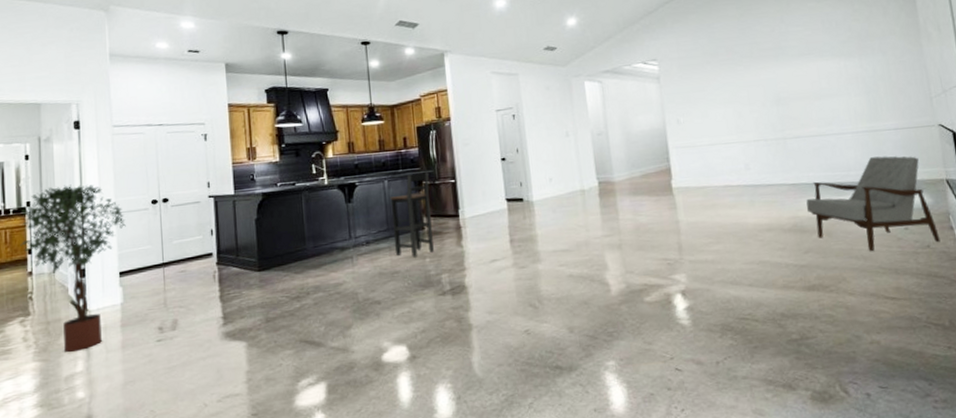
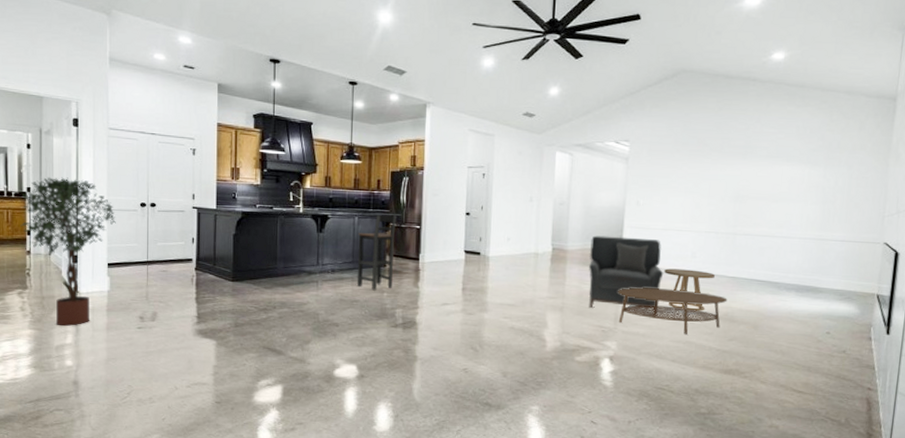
armchair: none [637,156,721,240] -> present [589,235,664,310]
coffee table: none [676,205,793,254] -> present [618,287,728,335]
side table: none [720,182,774,227] -> present [664,268,715,311]
armchair: present [806,156,941,251] -> none [740,264,857,350]

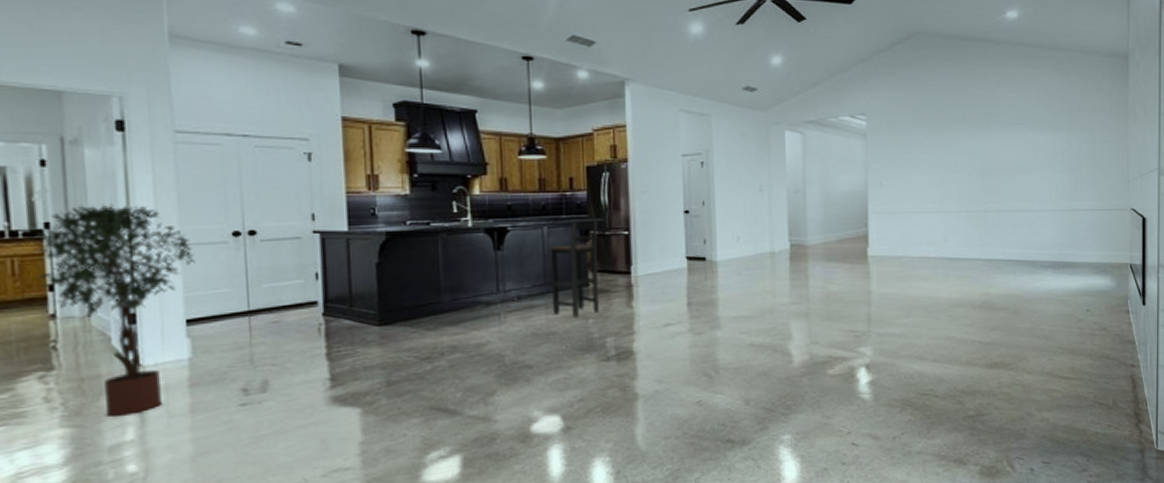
armchair: present [589,235,664,310] -> none [832,224,916,310]
coffee table: present [618,287,728,335] -> none [868,279,985,329]
side table: present [664,268,715,311] -> none [916,255,970,302]

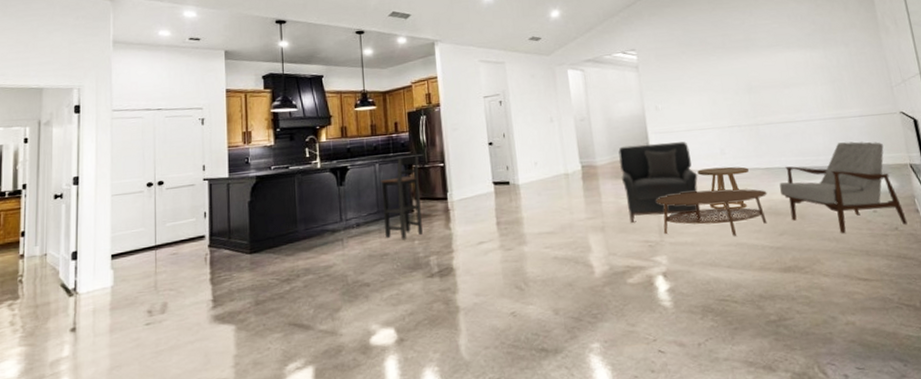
potted tree: present [36,204,195,416] -> none [14,167,120,336]
armchair: none [832,224,916,310] -> present [618,142,698,223]
coffee table: none [868,279,985,329] -> present [656,188,767,236]
side table: none [916,255,970,302] -> present [697,166,749,210]
armchair: none [998,237,1116,331] -> present [779,141,908,233]

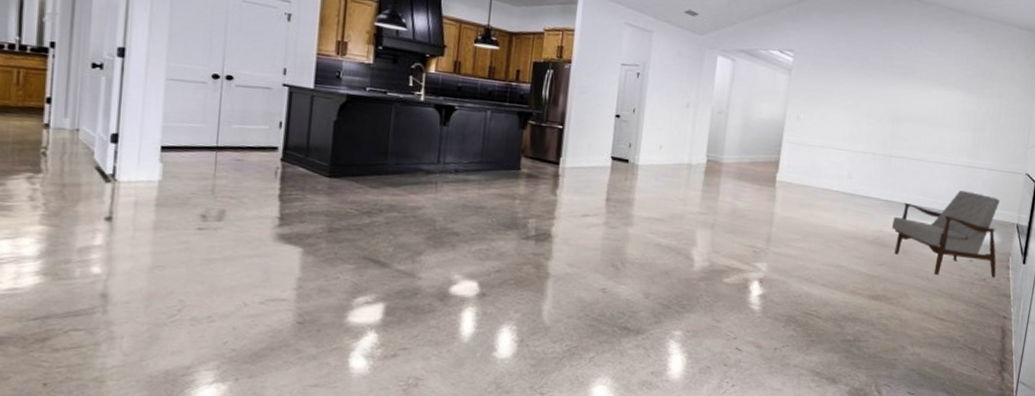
bar stool: present [381,156,423,240] -> none [485,109,536,197]
armchair: present [618,142,698,223] -> none [741,149,820,231]
coffee table: present [656,188,767,236] -> none [771,206,880,258]
side table: present [697,166,749,210] -> none [820,188,869,234]

